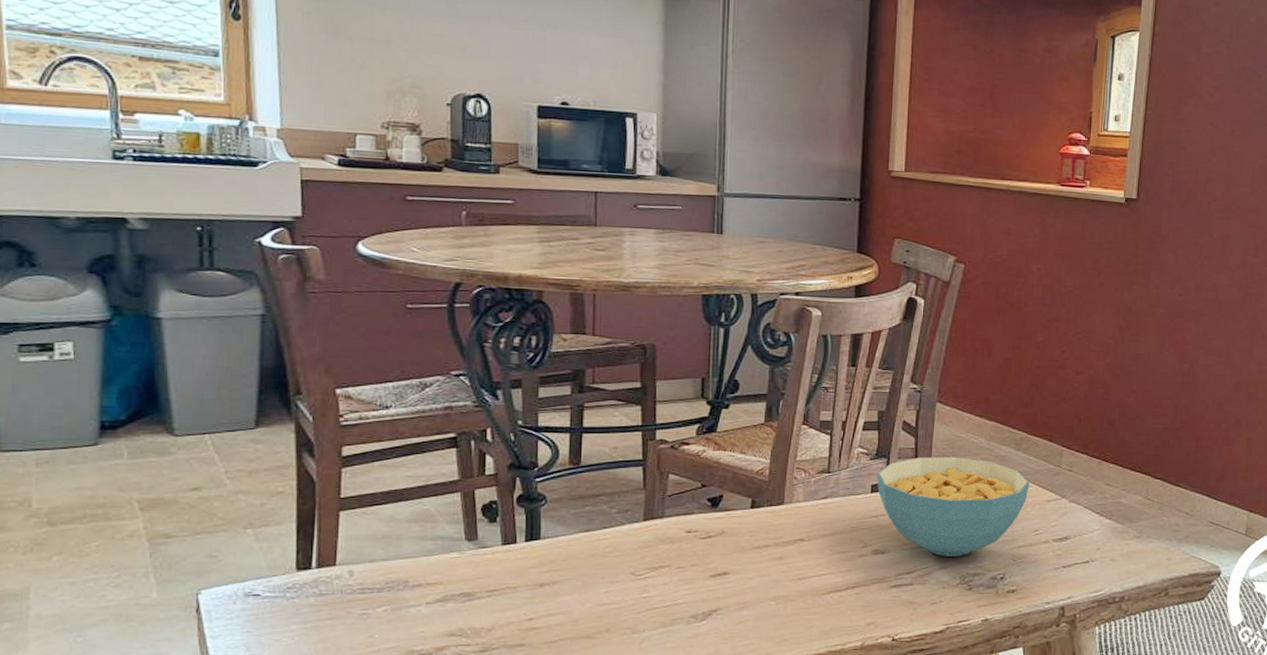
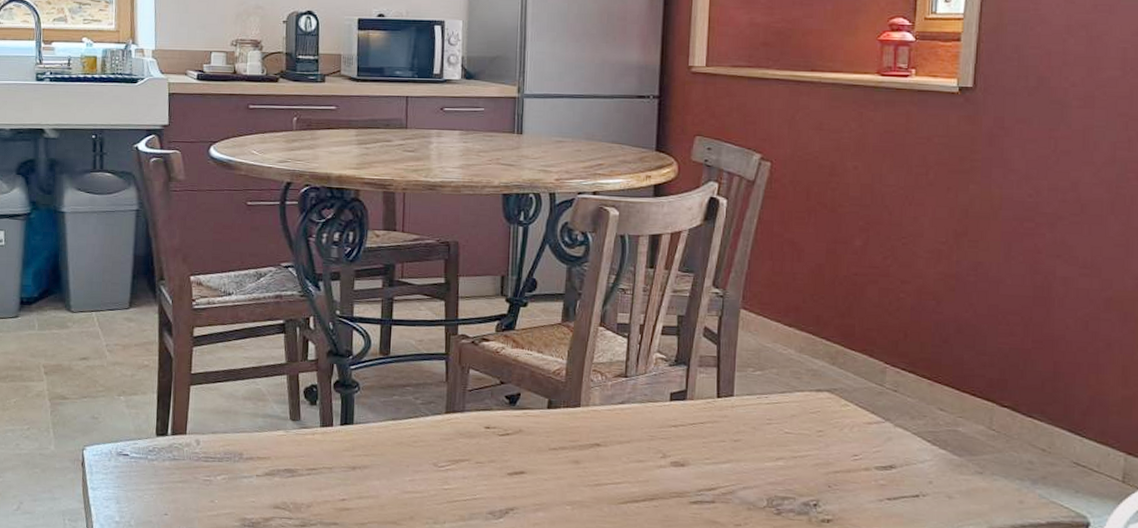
cereal bowl: present [877,456,1030,557] -> none [676,366,847,477]

